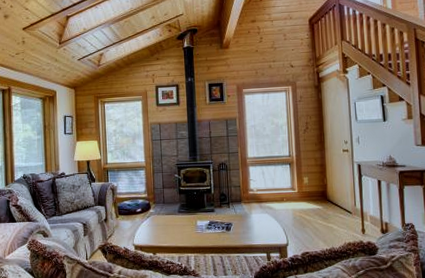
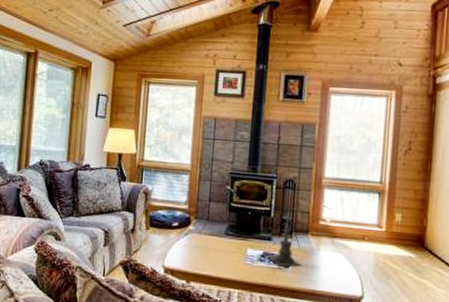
candle holder: none [212,189,239,231] -> present [267,213,301,267]

